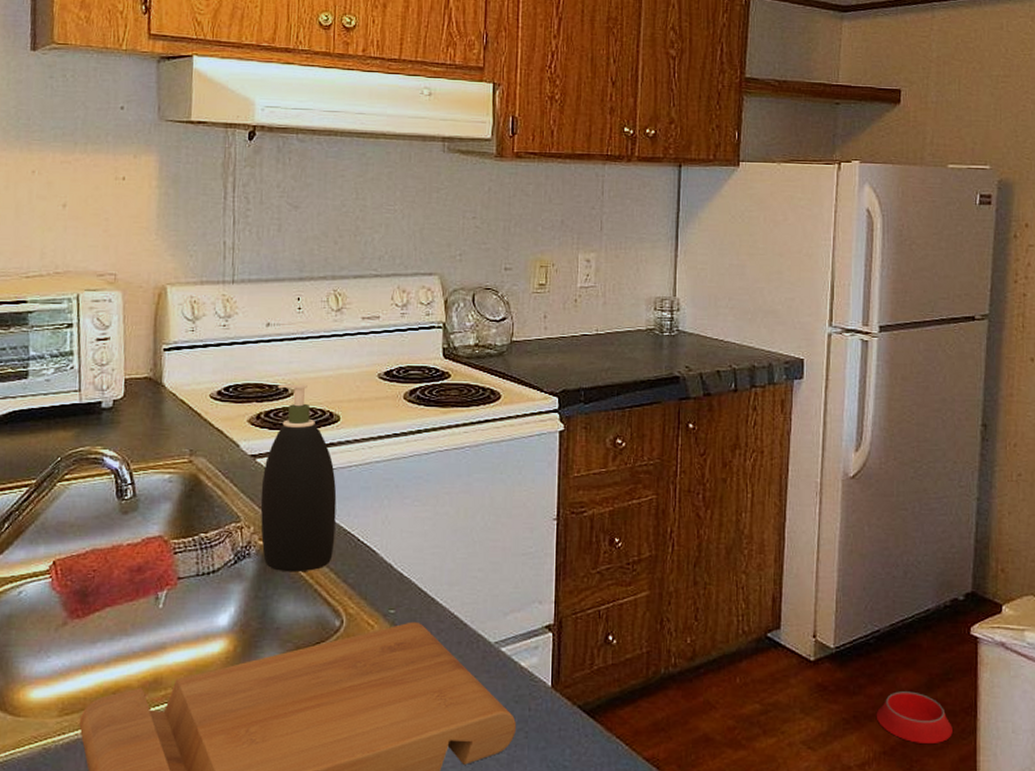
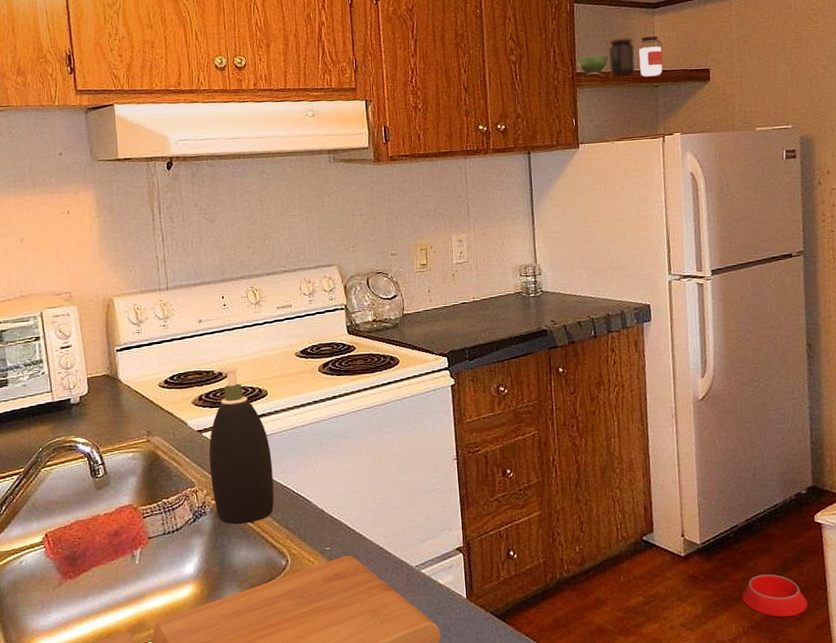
bowl: none [747,60,785,83] -> present [576,55,609,76]
jar: none [785,42,818,89] -> present [608,37,636,77]
jar: none [819,44,849,92] -> present [637,36,663,77]

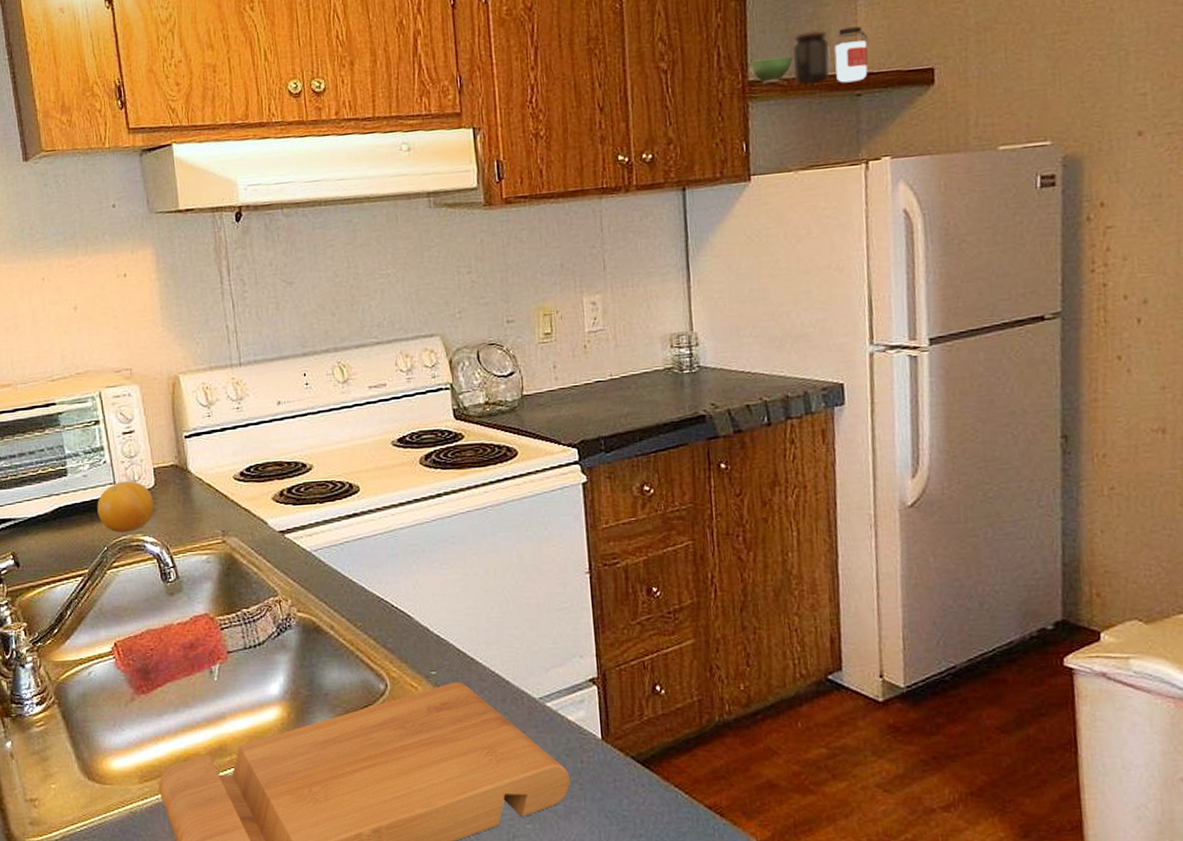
fruit: none [34,389,87,435] -> present [97,481,155,533]
soap dispenser: present [208,367,274,525] -> none [293,458,370,641]
pet bowl: present [741,574,808,618] -> none [958,729,1050,784]

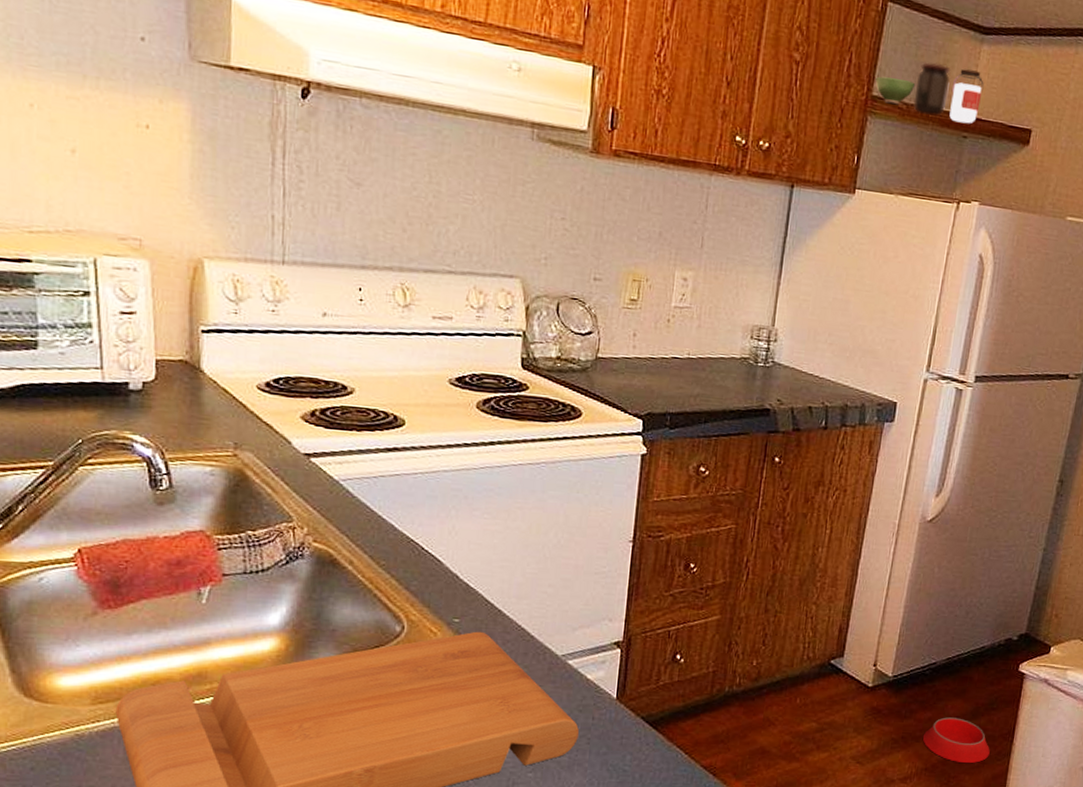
fruit: present [97,481,155,533] -> none [74,367,152,427]
pet bowl: none [958,729,1050,784] -> present [922,717,990,764]

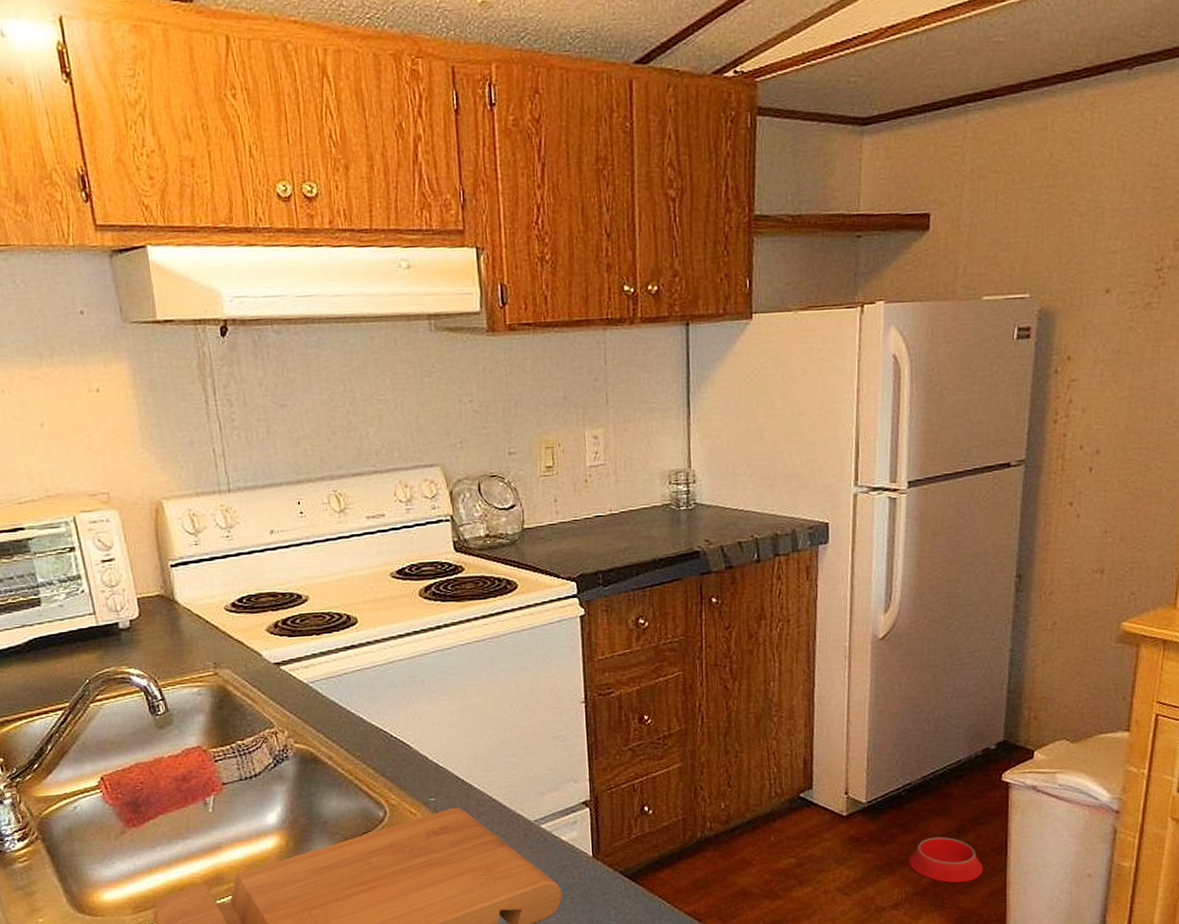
bowl: present [875,76,916,105] -> none [756,192,798,220]
jar: present [913,62,951,117] -> none [798,166,835,223]
jar: present [949,69,984,124] -> none [837,165,871,223]

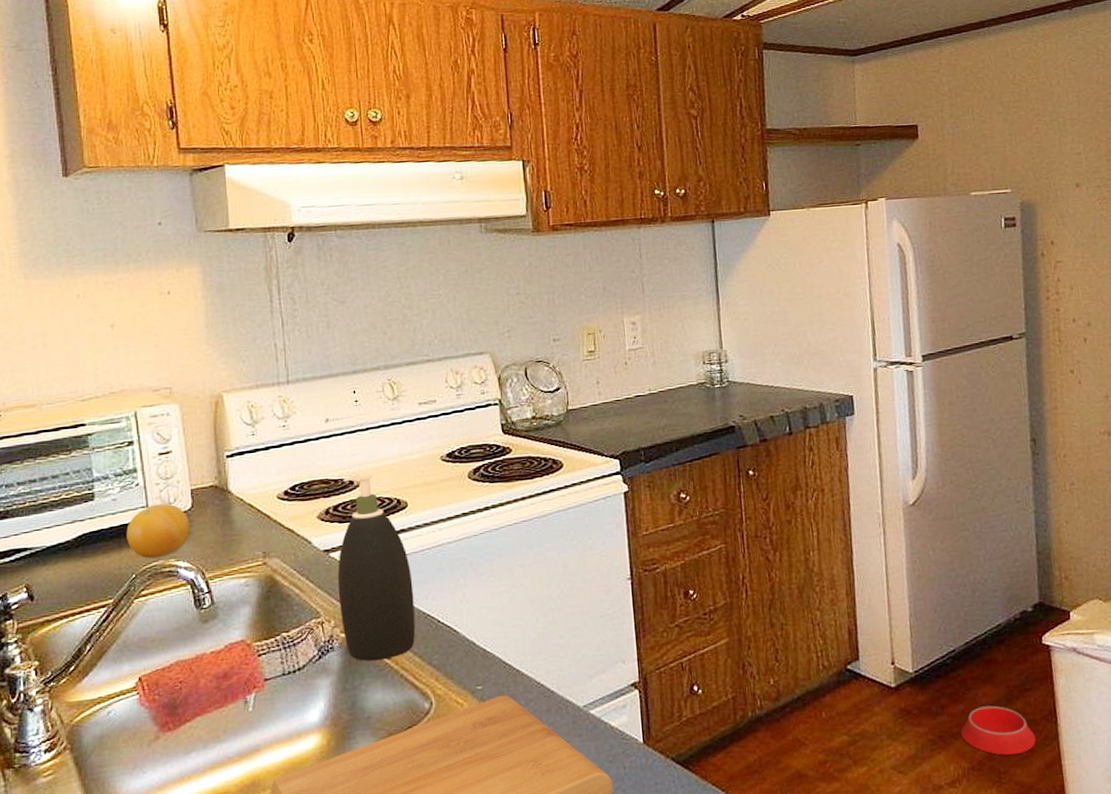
fruit: none [76,611,140,665] -> present [126,503,191,559]
soap dispenser: none [289,589,369,771] -> present [337,474,416,662]

